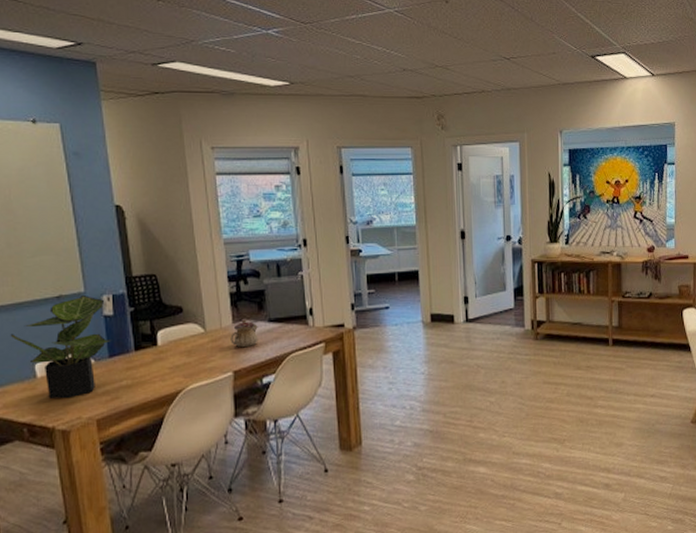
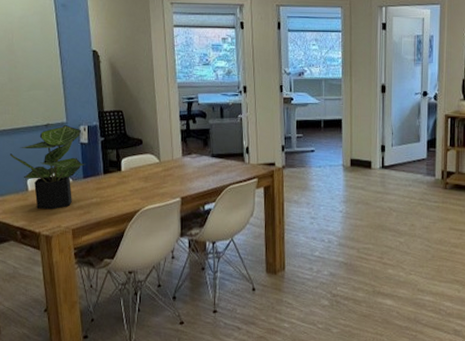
teapot: present [230,319,258,348] -> none [180,153,203,178]

